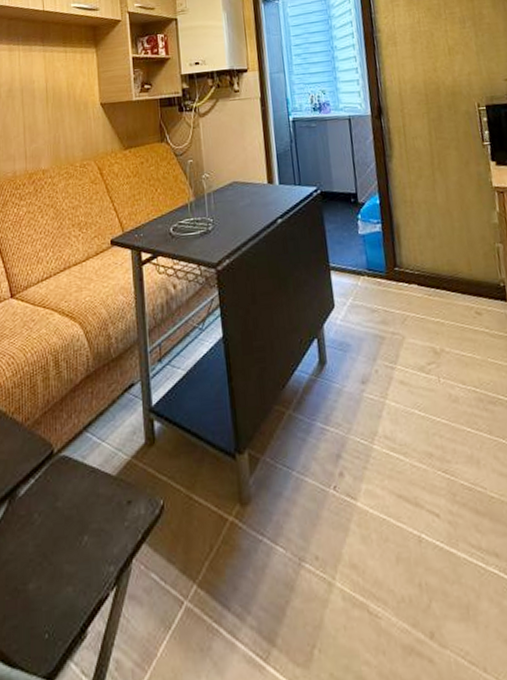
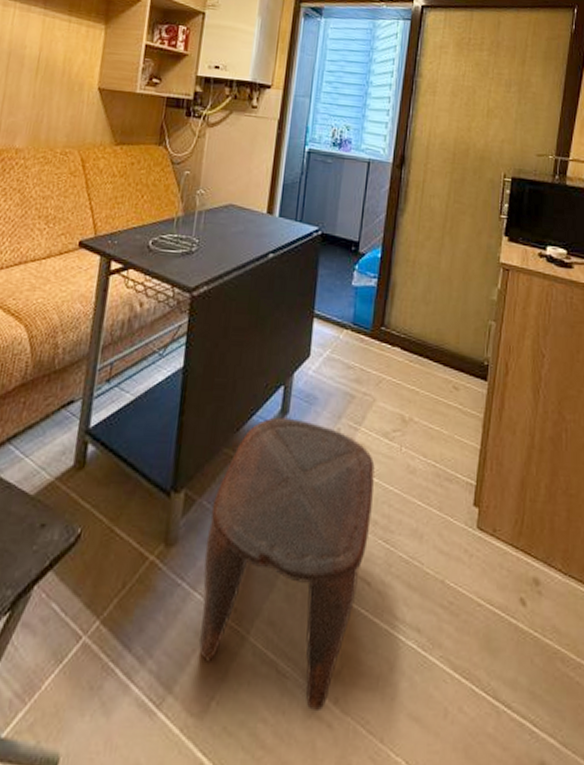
stool: none [275,367,428,649] -> present [199,417,375,712]

